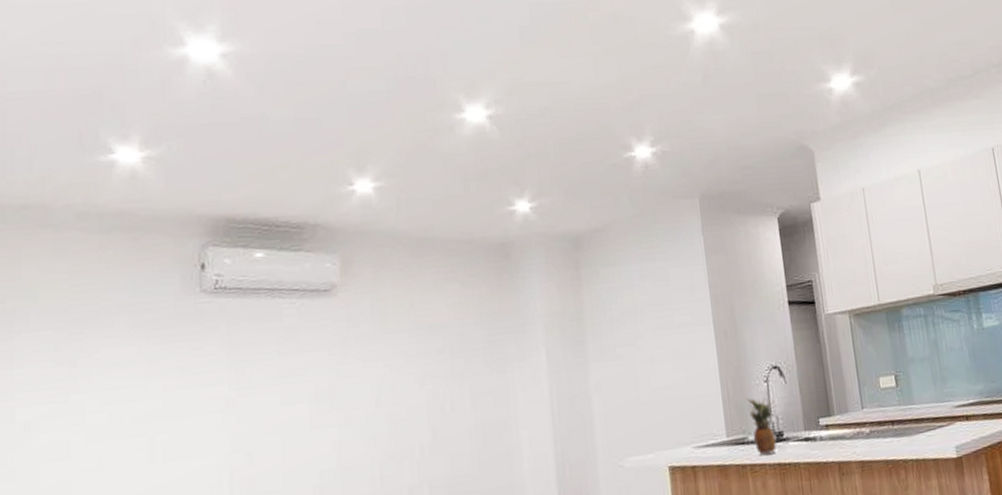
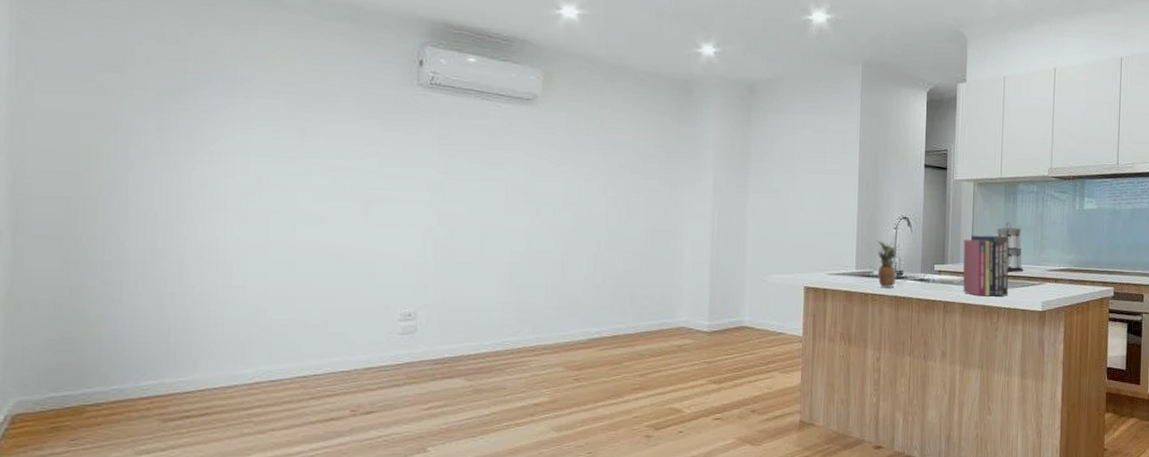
books: none [848,372,914,450] -> present [963,235,1009,297]
spice rack: none [885,355,925,417] -> present [996,222,1023,273]

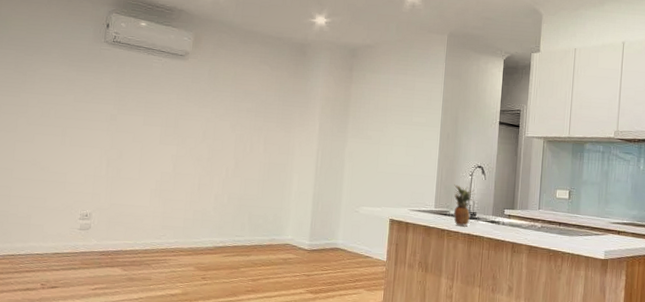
books: present [963,235,1009,297] -> none [530,186,574,243]
spice rack: present [996,222,1023,273] -> none [563,176,587,222]

